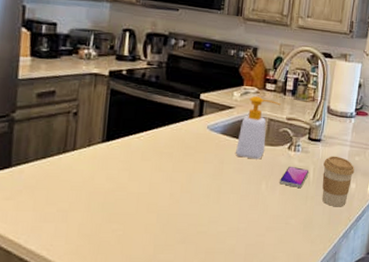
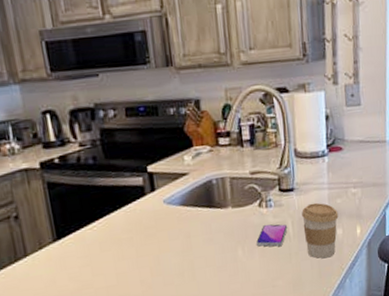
soap bottle: present [236,96,281,160] -> none [200,154,241,227]

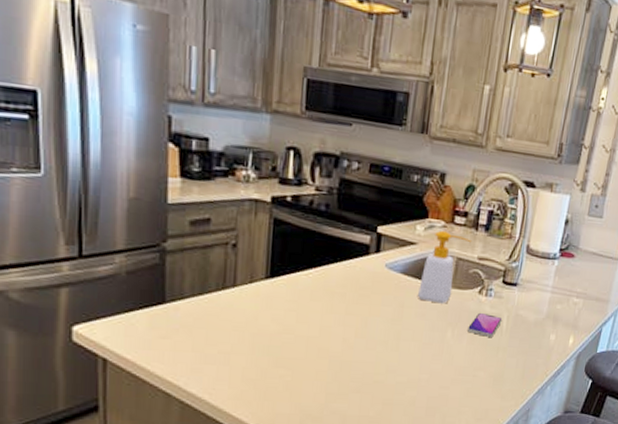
soap bottle: none [200,154,241,227] -> present [418,230,472,304]
coffee cup: present [302,202,339,259] -> none [516,302,556,361]

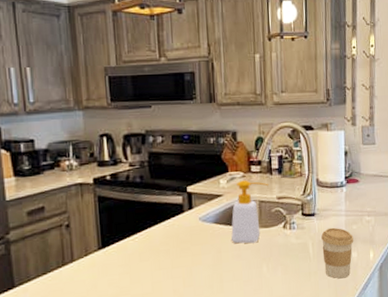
smartphone: present [468,312,503,337] -> none [280,244,309,265]
coffee cup: none [516,302,556,361] -> present [321,227,354,279]

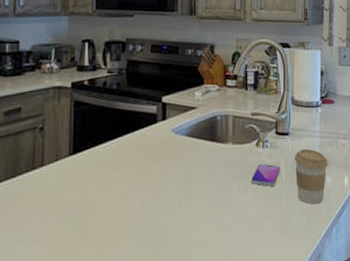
soap bottle: present [231,180,269,244] -> none [203,93,244,160]
smartphone: none [280,244,309,265] -> present [251,163,281,186]

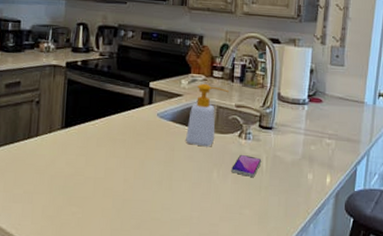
soap bottle: none [203,93,244,160] -> present [186,83,230,147]
coffee cup: present [295,148,328,204] -> none [276,144,311,199]

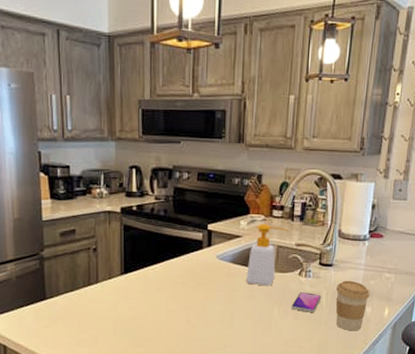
coffee cup: none [276,144,311,199] -> present [335,280,370,331]

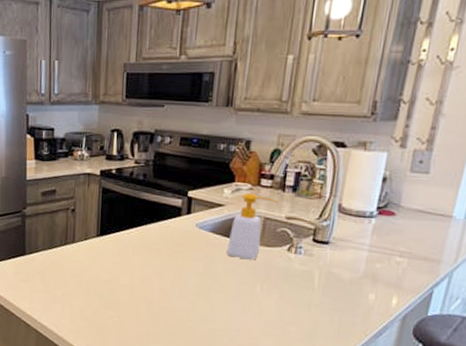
smartphone: present [292,291,322,312] -> none [277,269,314,293]
coffee cup: present [335,280,370,331] -> none [329,260,375,319]

